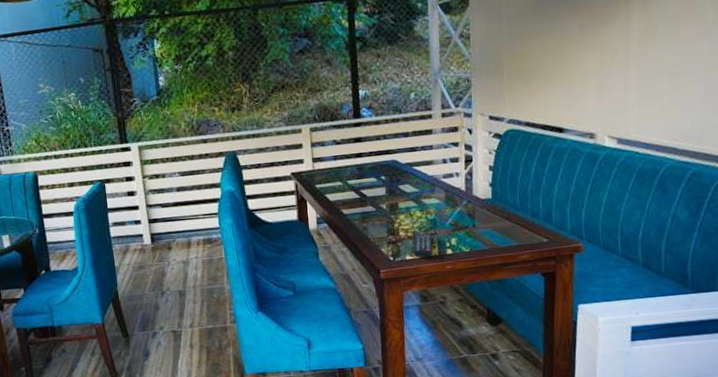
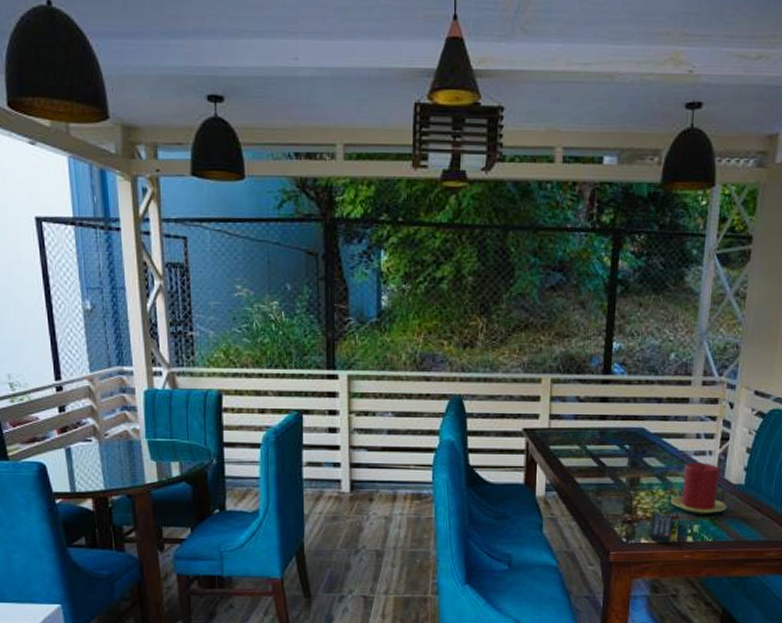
candle: none [427,183,479,229] -> present [670,462,727,514]

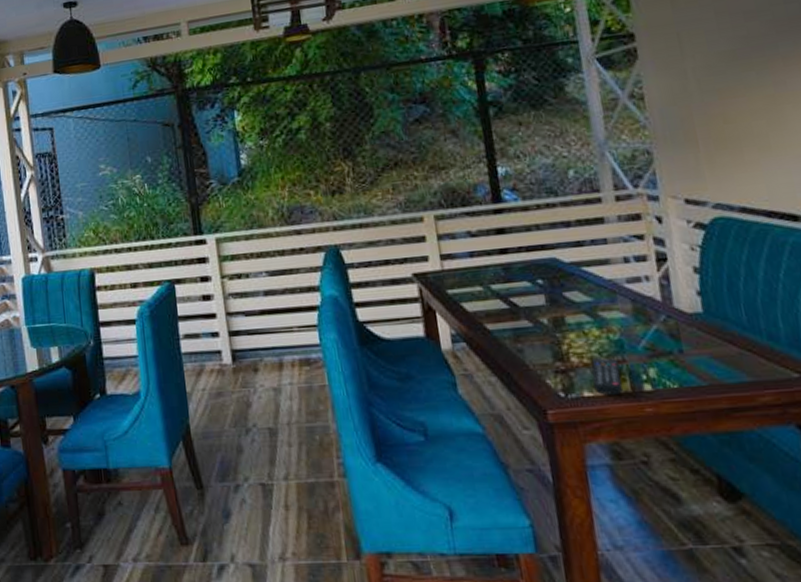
candle: present [670,462,727,514] -> none [610,290,688,355]

